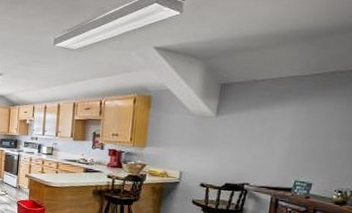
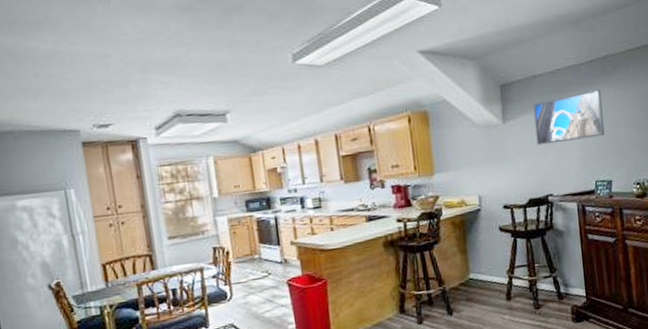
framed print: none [244,100,321,143] -> present [533,89,605,146]

